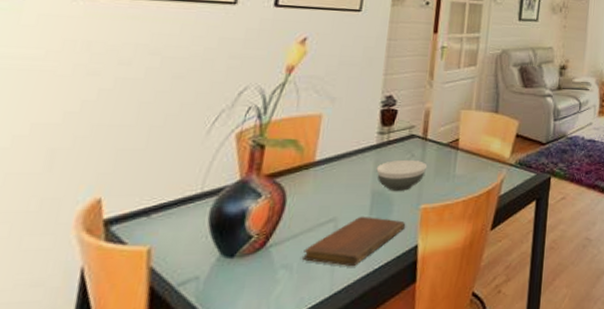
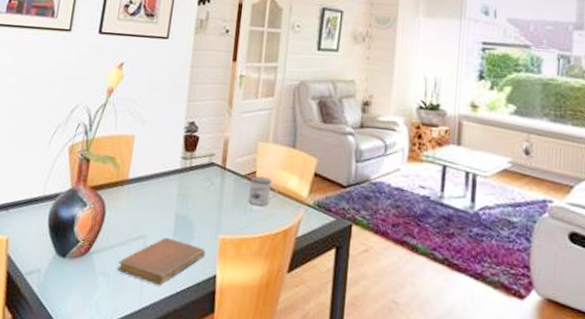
bowl: present [376,159,428,191] -> none [179,186,226,218]
mug: none [451,143,481,171] -> present [248,176,278,206]

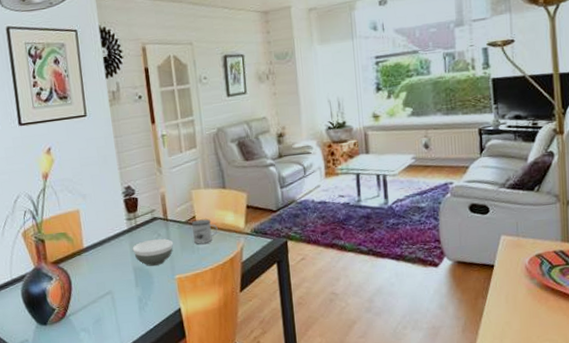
notebook: present [116,237,206,286] -> none [93,288,167,328]
bowl: none [179,186,226,218] -> present [132,238,174,266]

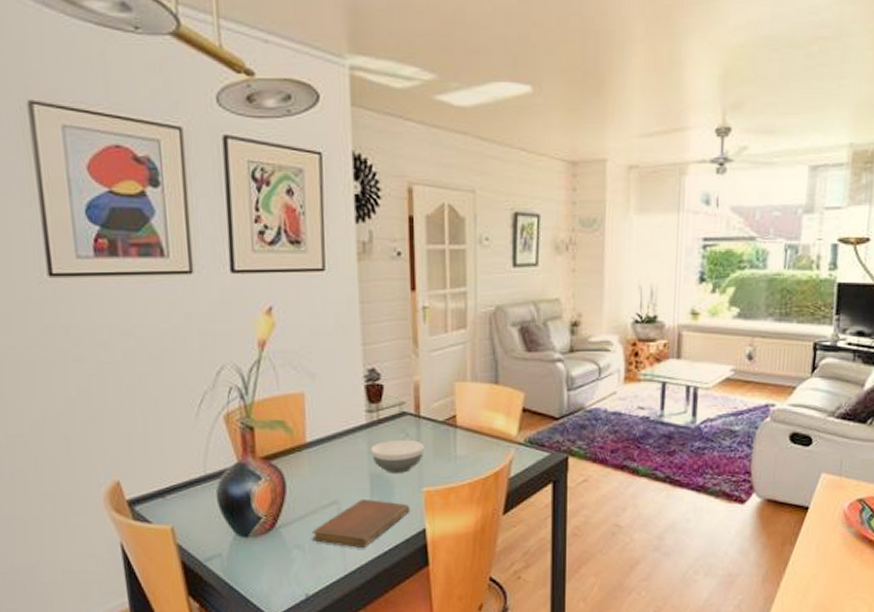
notebook: none [93,288,167,328] -> present [311,498,410,549]
mug: present [191,219,218,244] -> none [449,420,483,451]

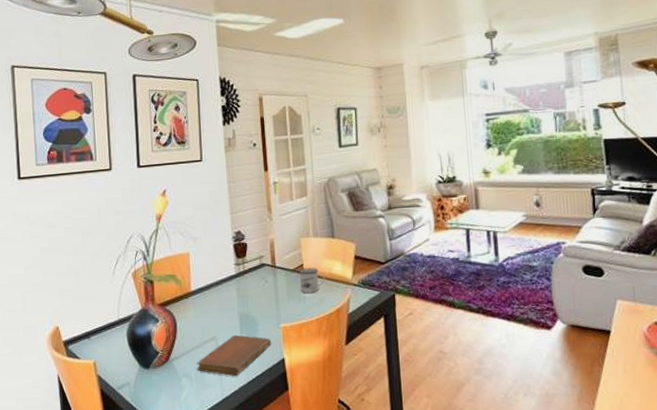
bowl: present [370,439,425,473] -> none [239,285,281,313]
mug: none [449,420,483,451] -> present [298,267,325,293]

